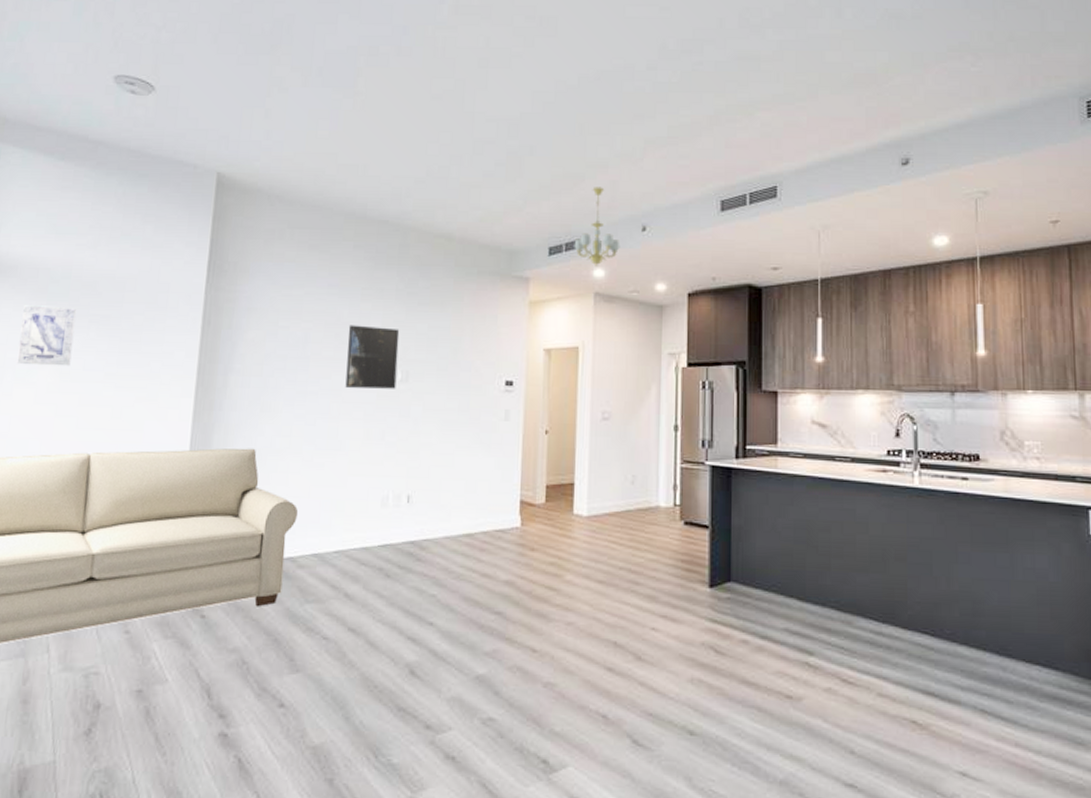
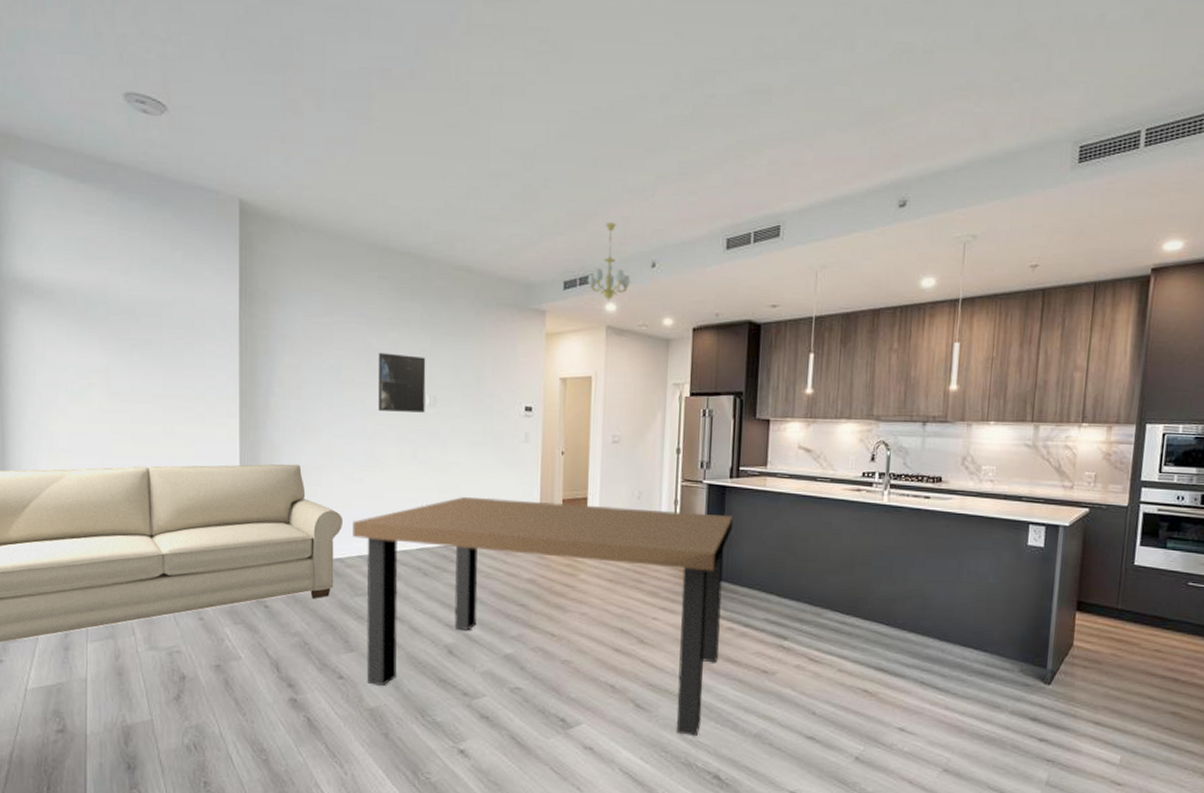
wall art: present [16,304,77,366] -> none [66,327,119,388]
dining table: none [307,483,742,783] -> present [353,496,733,736]

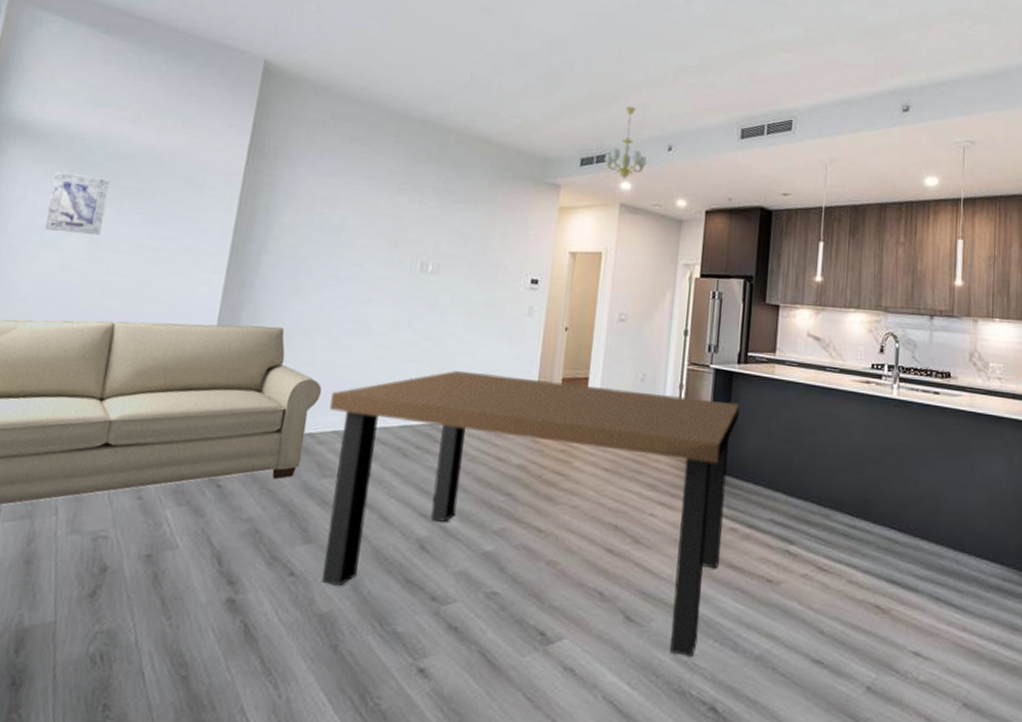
wall art: none [66,327,119,388] -> present [44,171,111,236]
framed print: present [378,352,426,413] -> none [377,216,434,280]

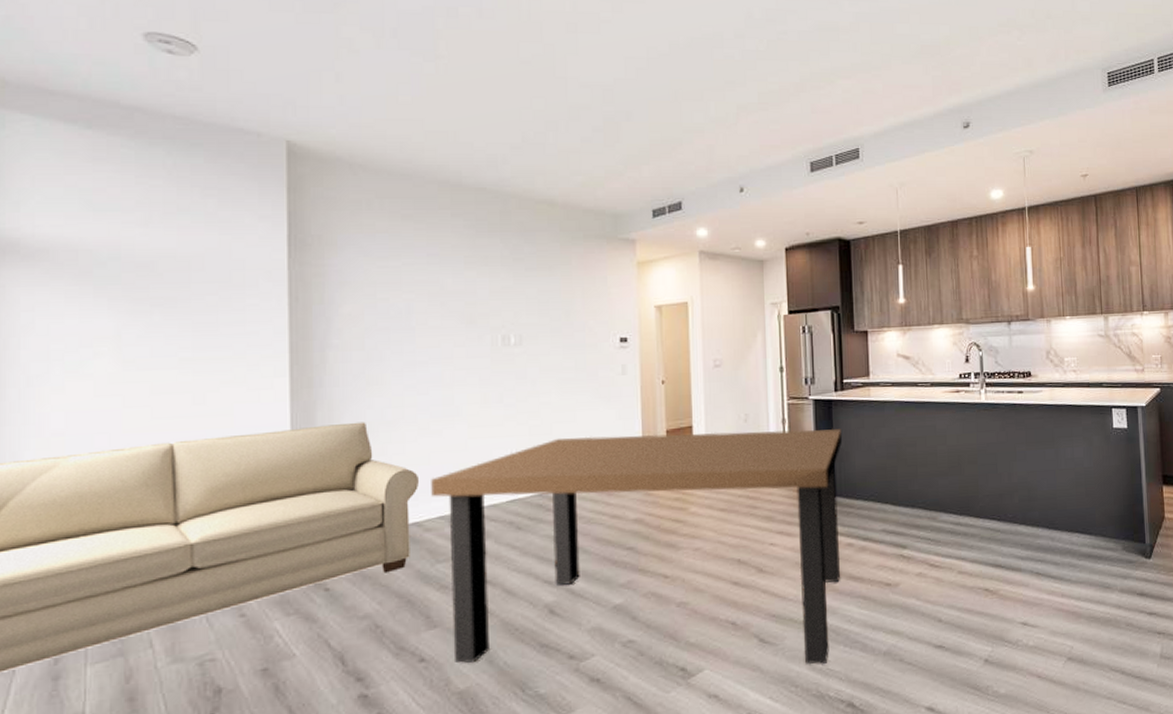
wall art: present [44,171,111,236] -> none [64,290,134,356]
chandelier: present [604,106,648,180] -> none [676,151,721,226]

